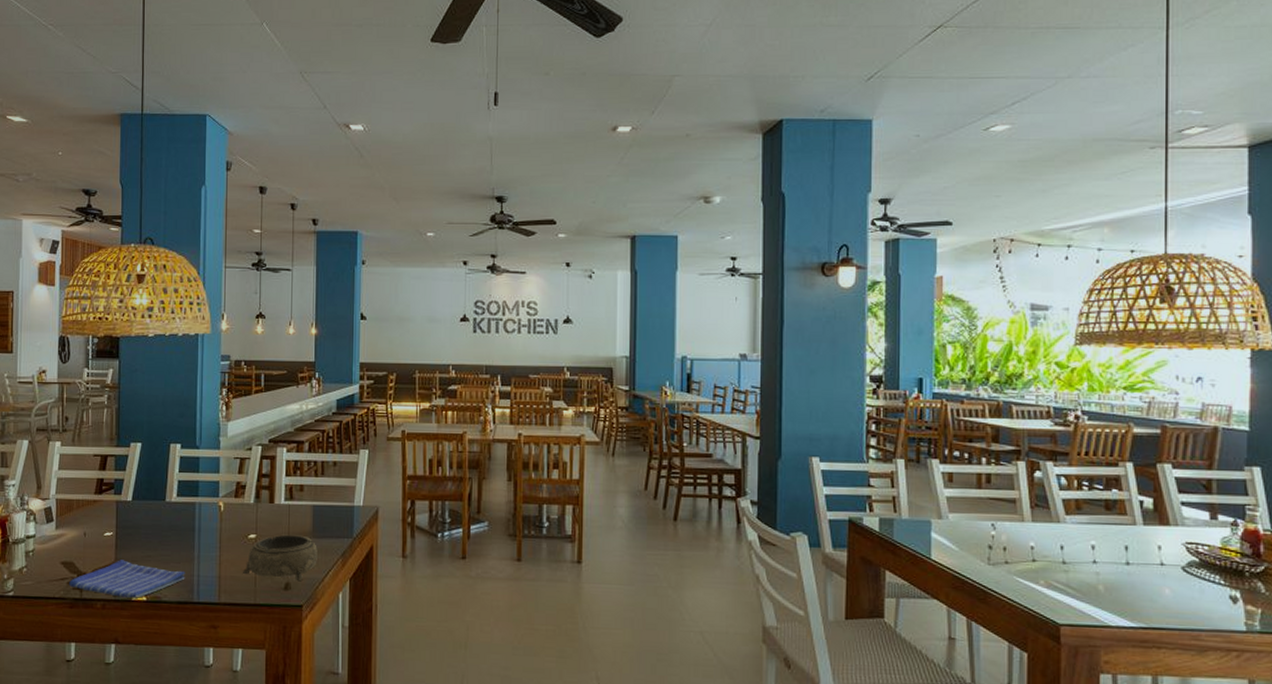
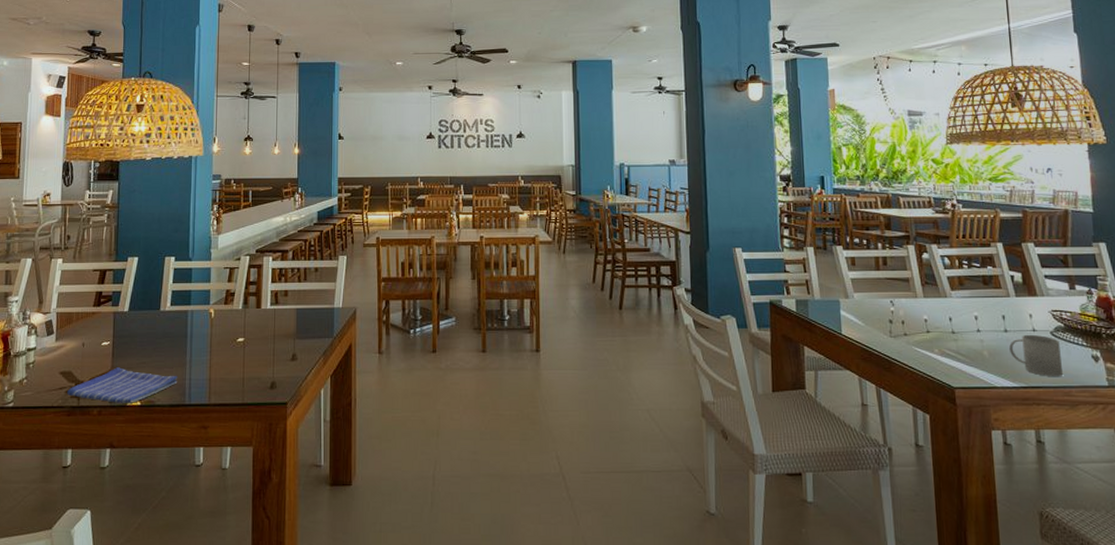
decorative bowl: present [243,534,317,582] -> none [232,337,301,380]
mug: none [1130,568,1192,618] -> present [1009,334,1063,376]

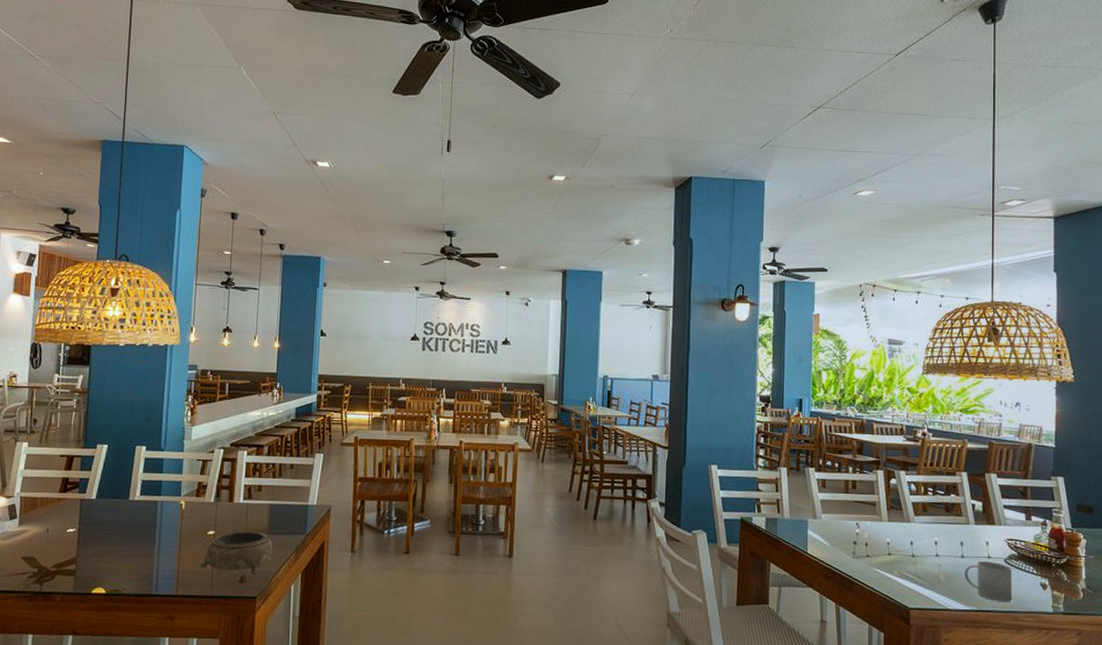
dish towel: present [67,367,178,403] -> none [29,555,145,591]
decorative bowl: none [232,337,301,380] -> present [201,531,273,575]

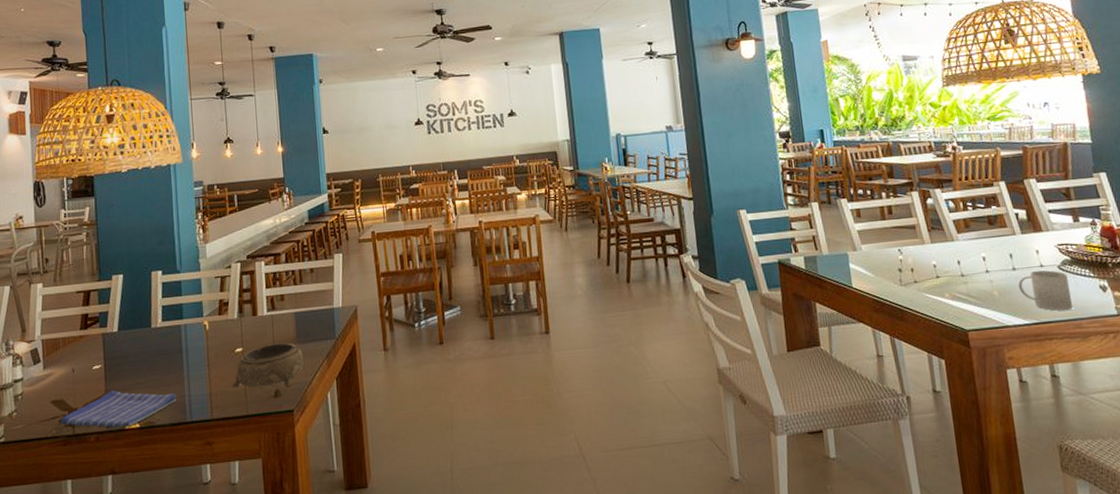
dish towel: none [29,555,145,591] -> present [61,390,177,428]

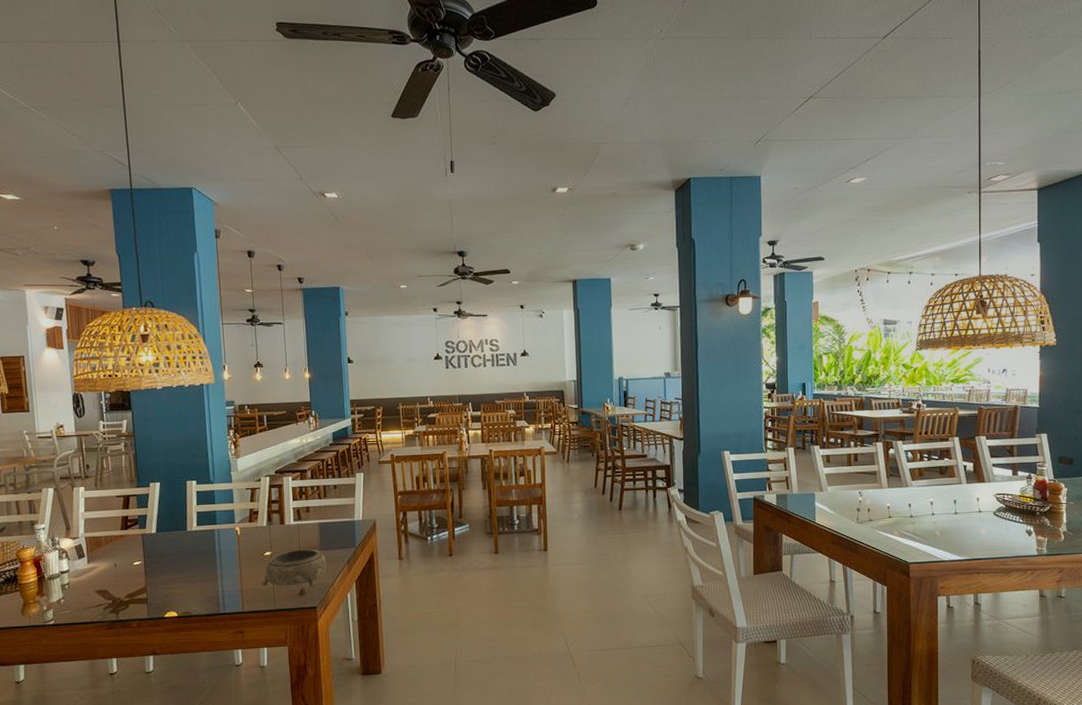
dish towel: present [61,390,177,428] -> none [105,584,211,616]
mug: present [1018,270,1072,311] -> none [958,515,1000,550]

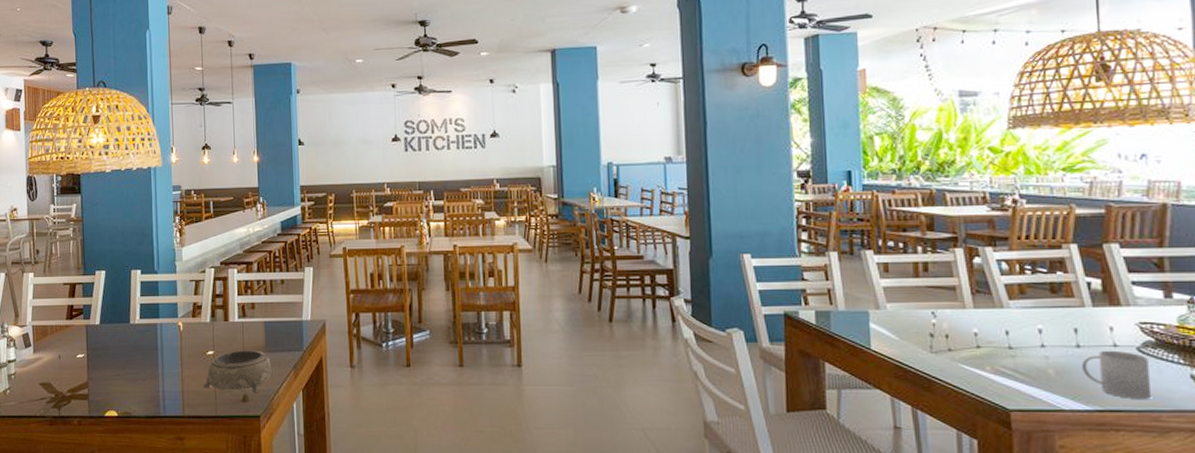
mug: none [958,515,1000,550] -> present [1082,350,1151,399]

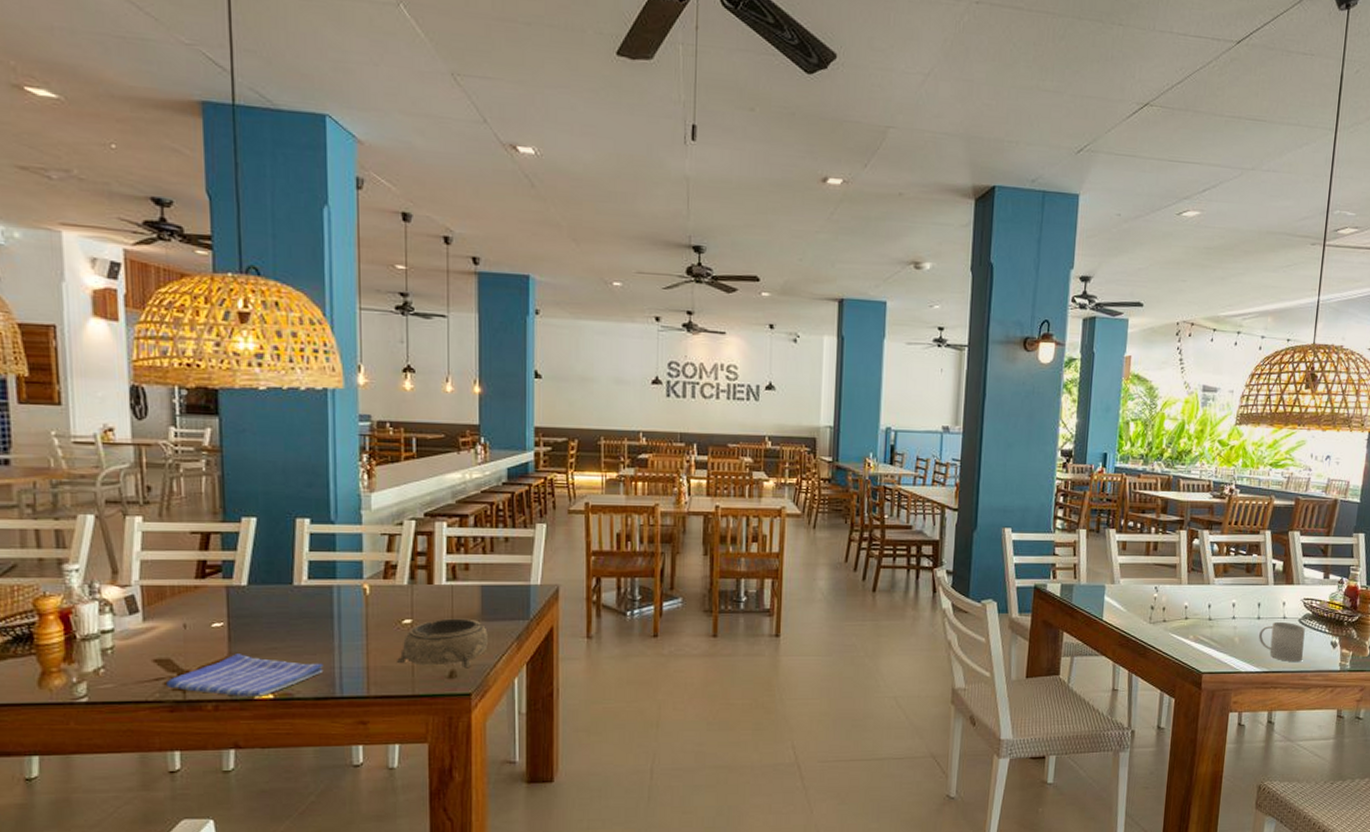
dish towel: none [48,379,152,414] -> present [167,654,324,696]

